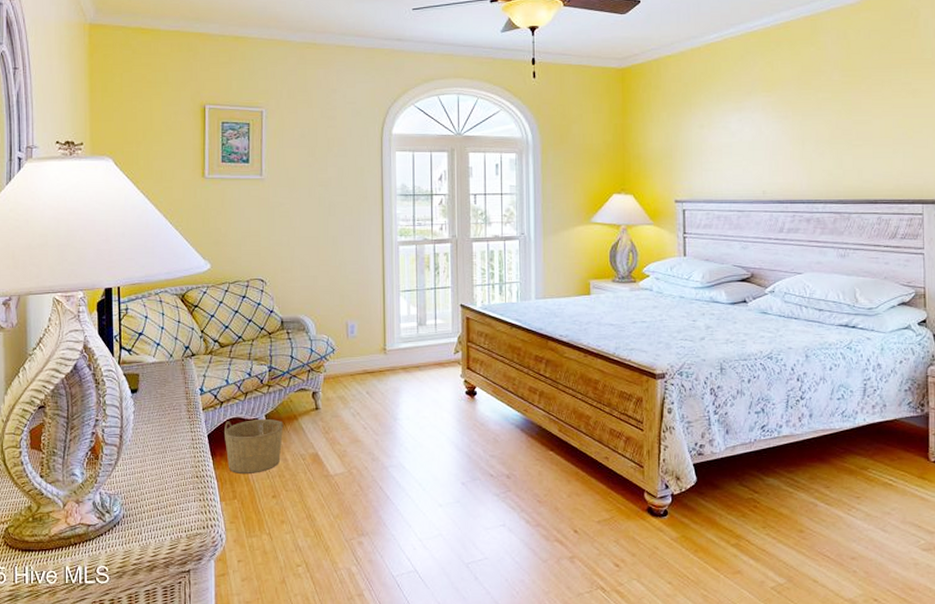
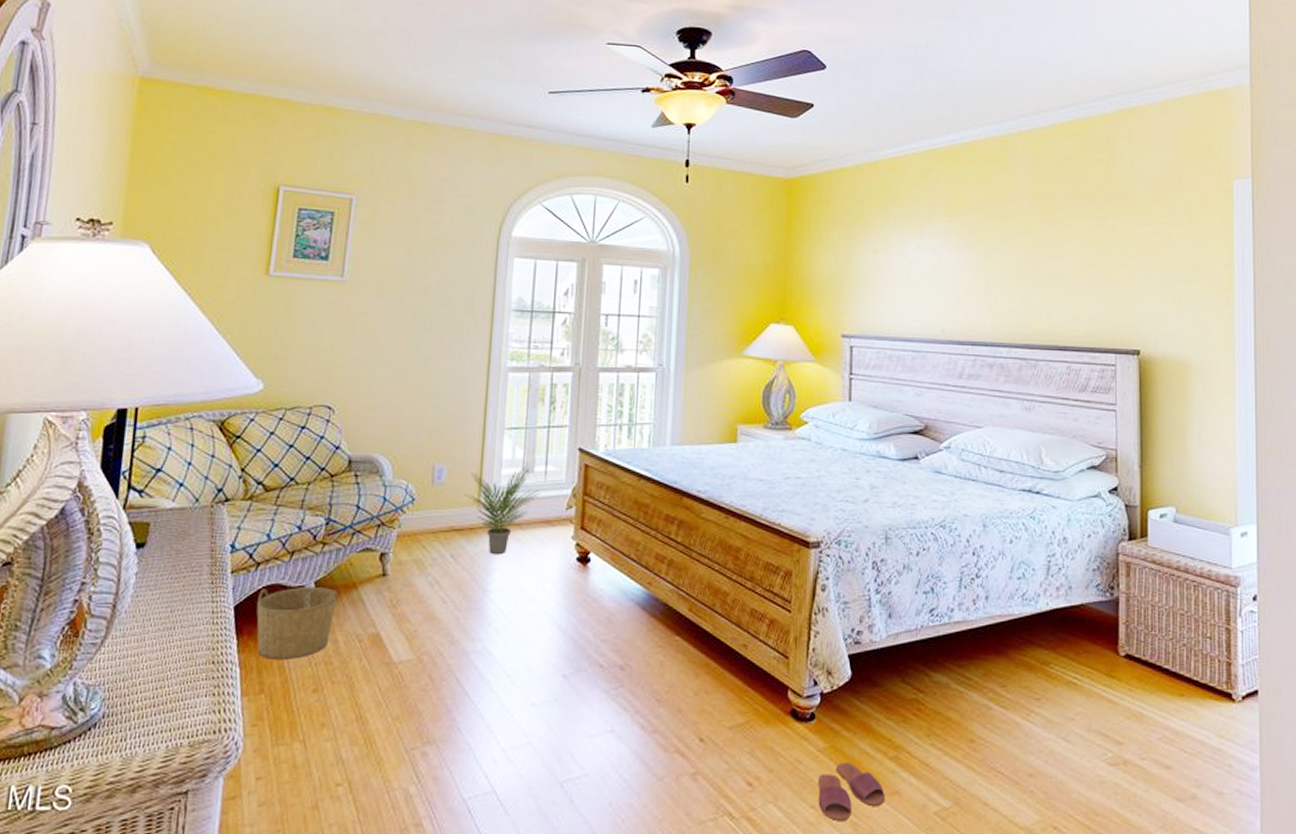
potted plant: none [373,321,433,390] -> present [465,467,541,554]
slippers: none [673,549,730,593] -> present [818,762,886,820]

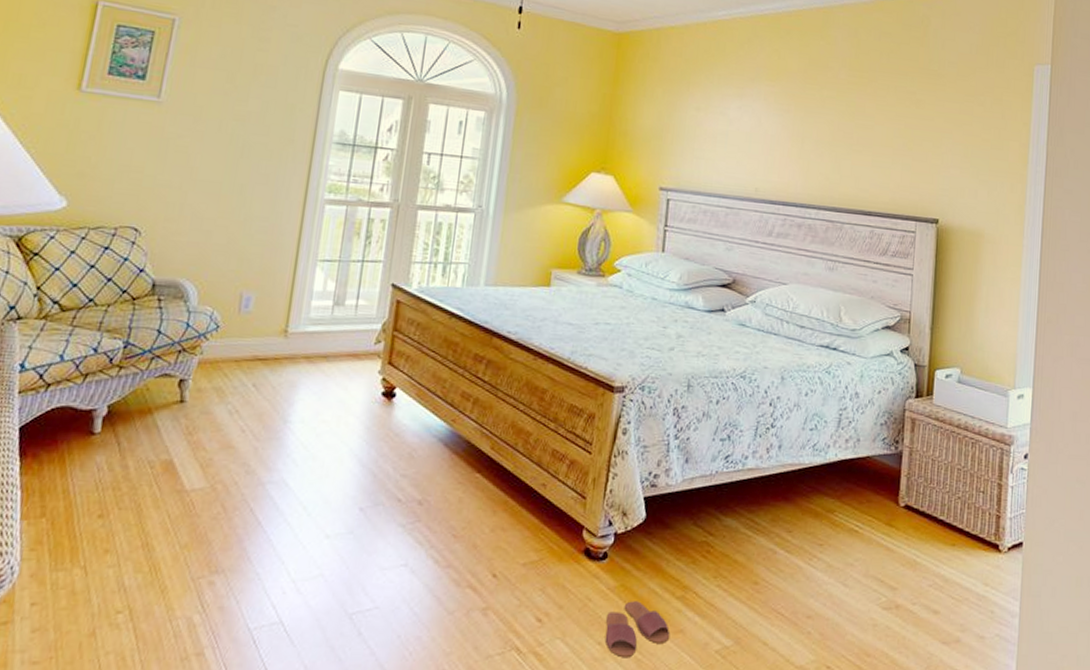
basket: present [256,587,339,659] -> none [41,410,133,483]
potted plant: present [465,467,541,554] -> none [271,299,350,385]

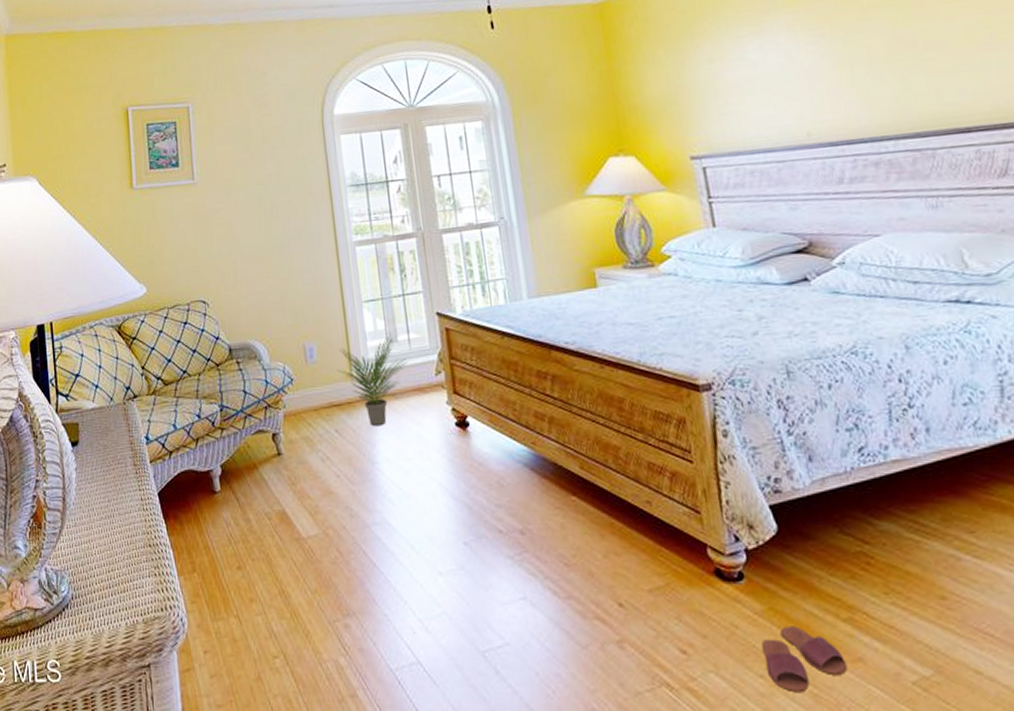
potted plant: none [271,299,350,385] -> present [337,337,408,426]

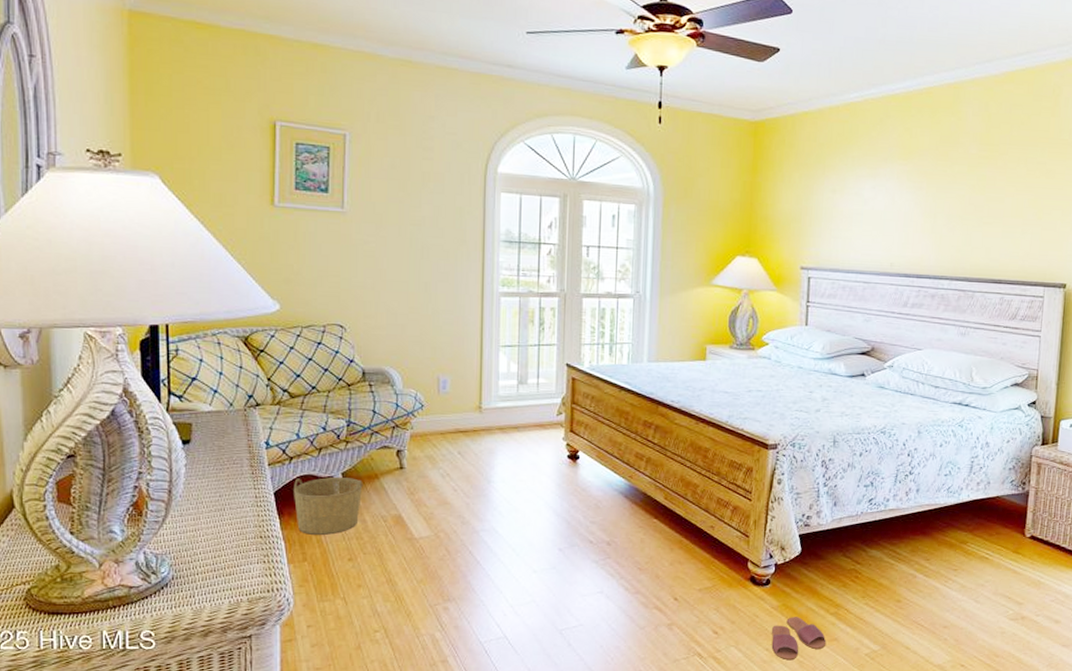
basket: none [176,470,243,540] -> present [294,477,363,535]
potted plant: present [337,337,408,426] -> none [467,379,534,451]

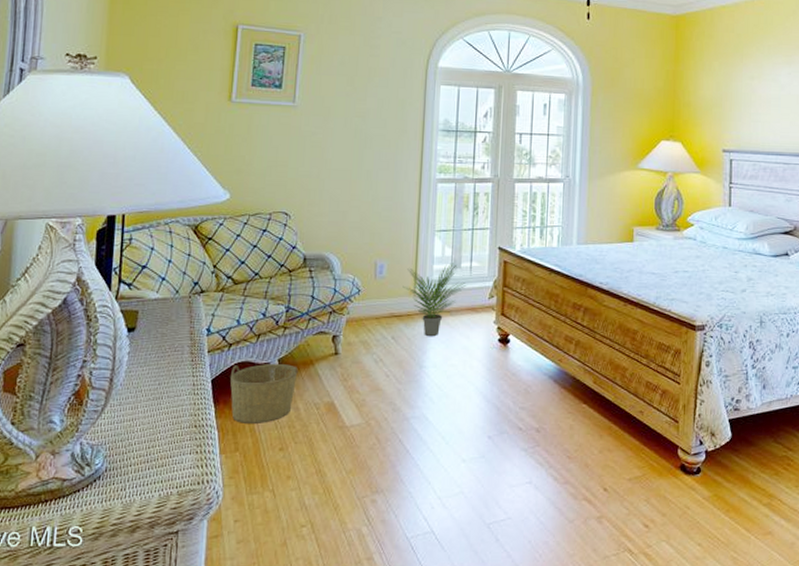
potted plant: none [467,379,534,451] -> present [402,263,467,336]
slippers: present [771,617,826,659] -> none [704,508,760,556]

